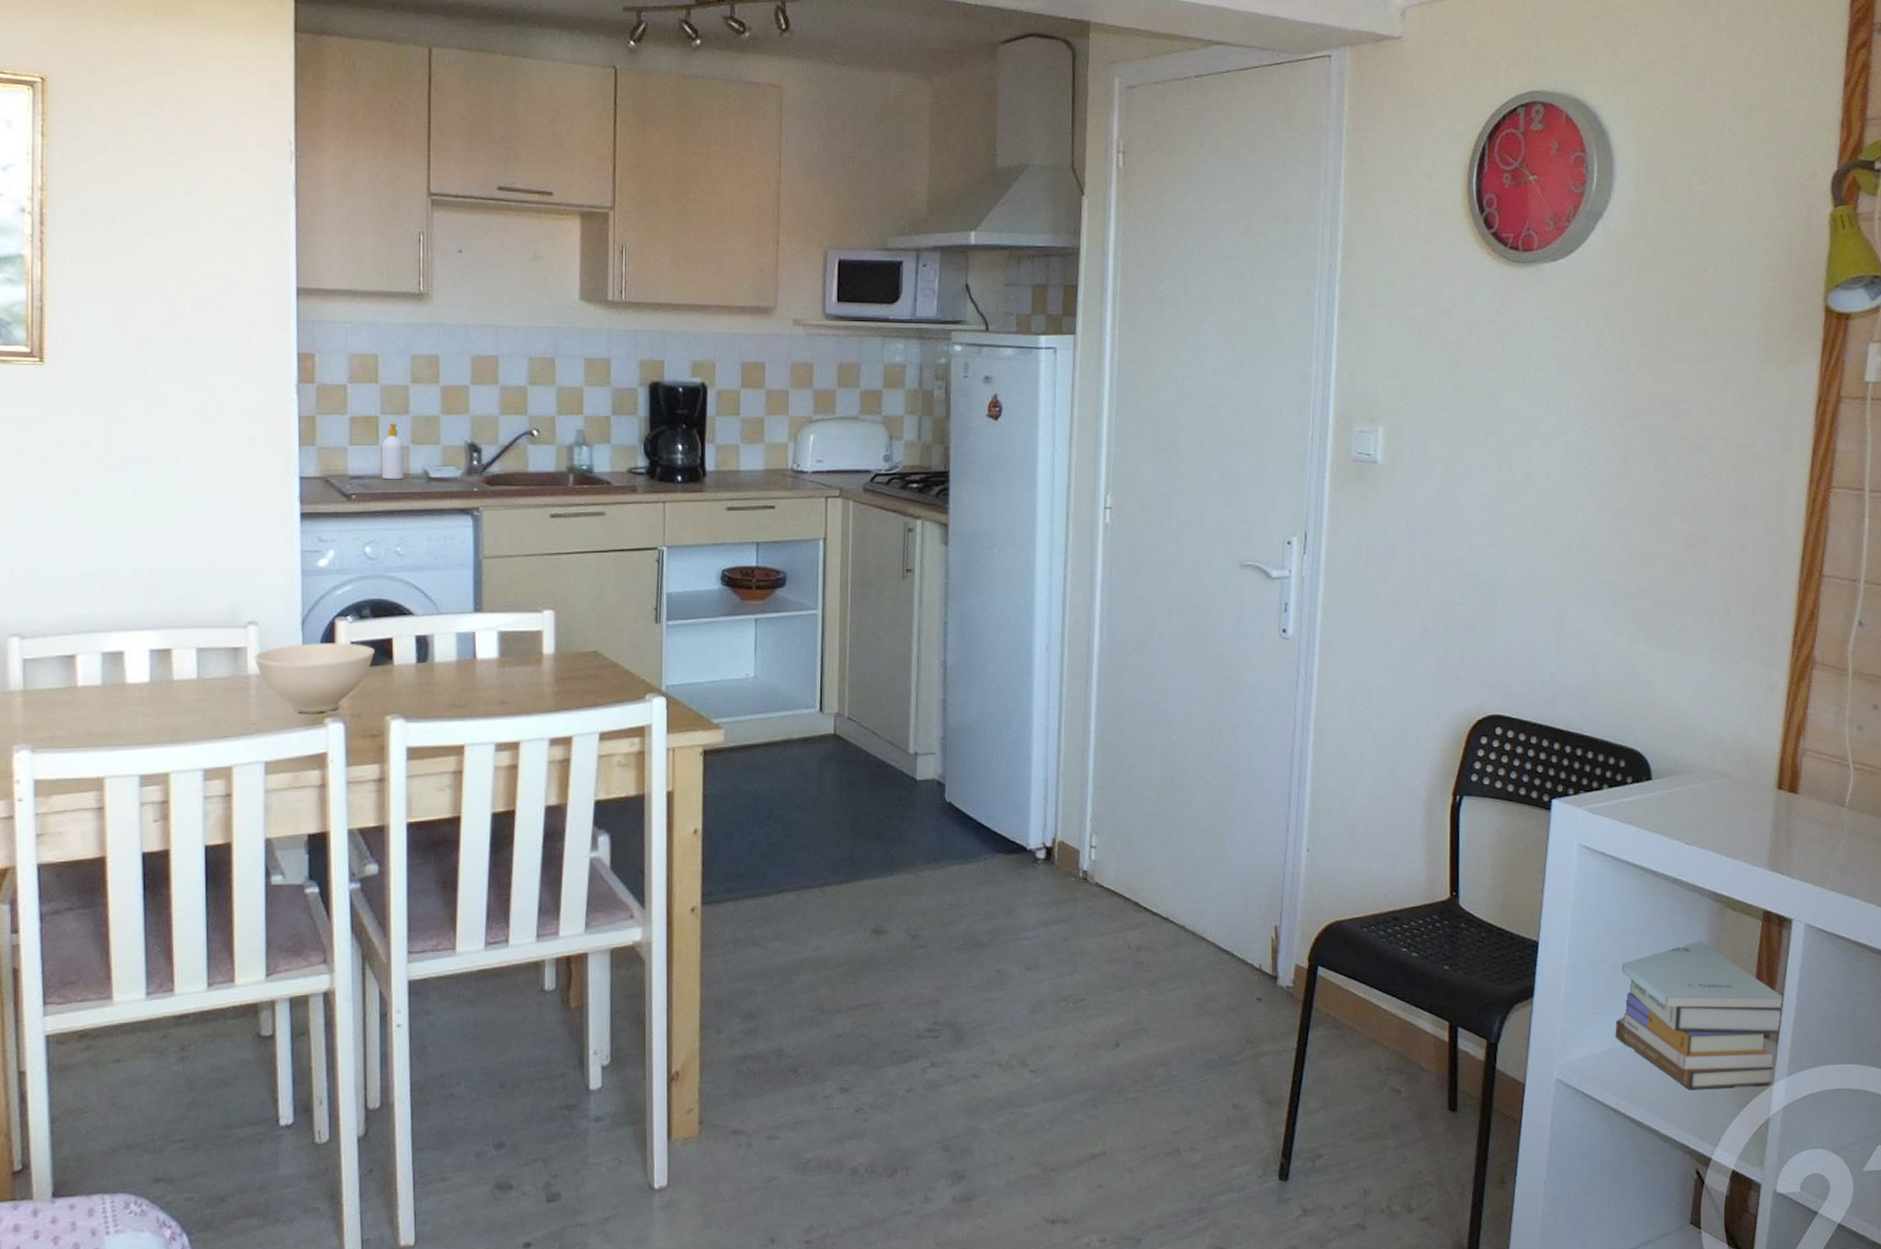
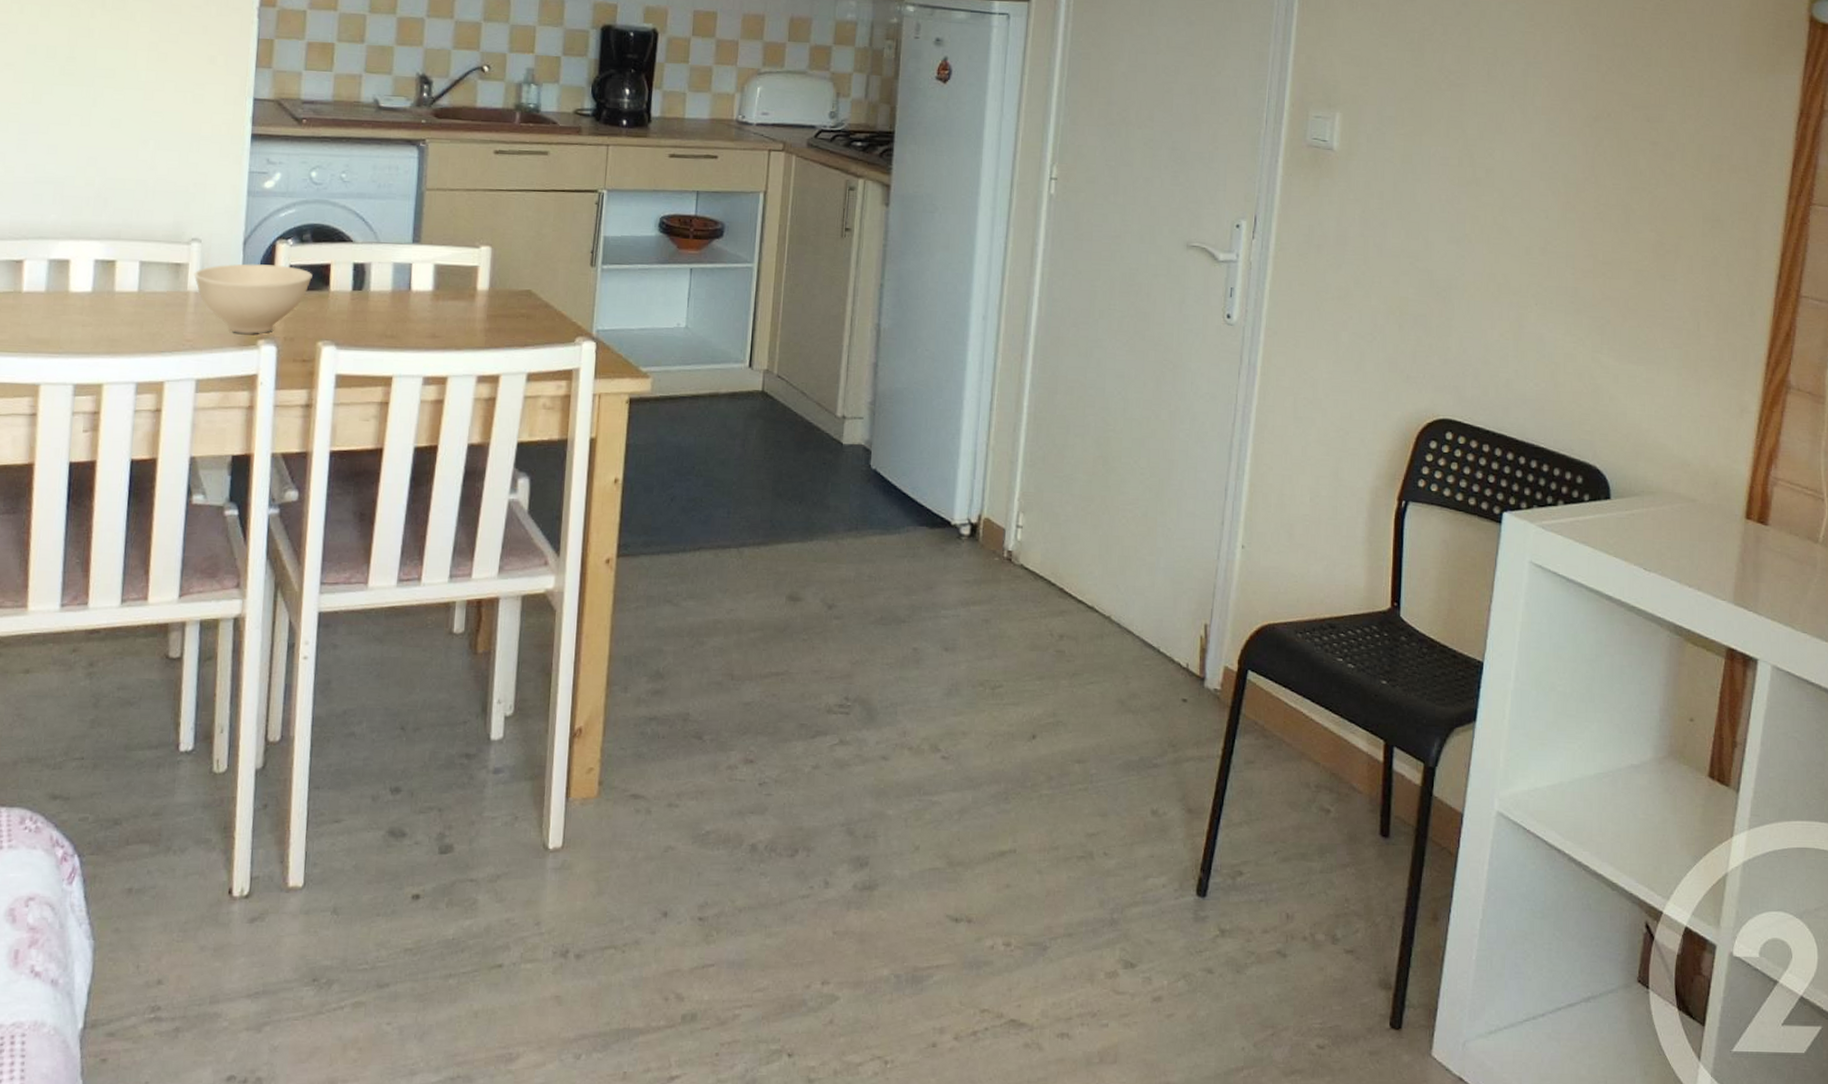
soap bottle: present [381,423,404,480] -> none [332,51,357,107]
books: present [1615,938,1784,1089] -> none [1562,672,1747,838]

